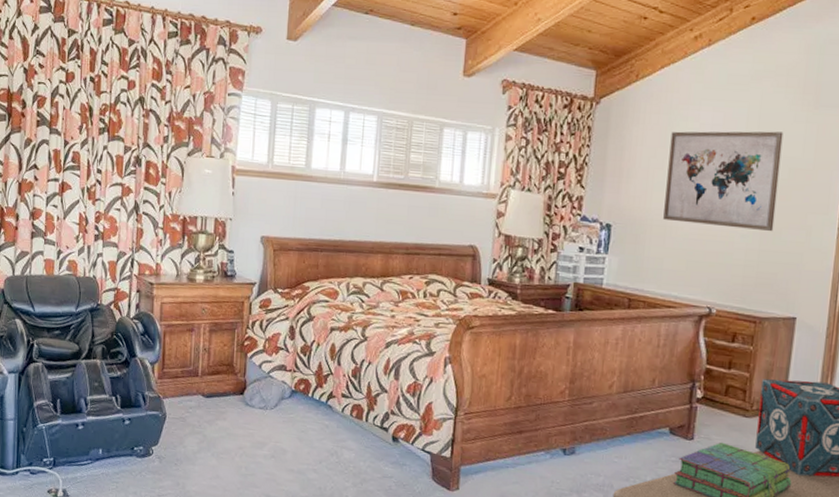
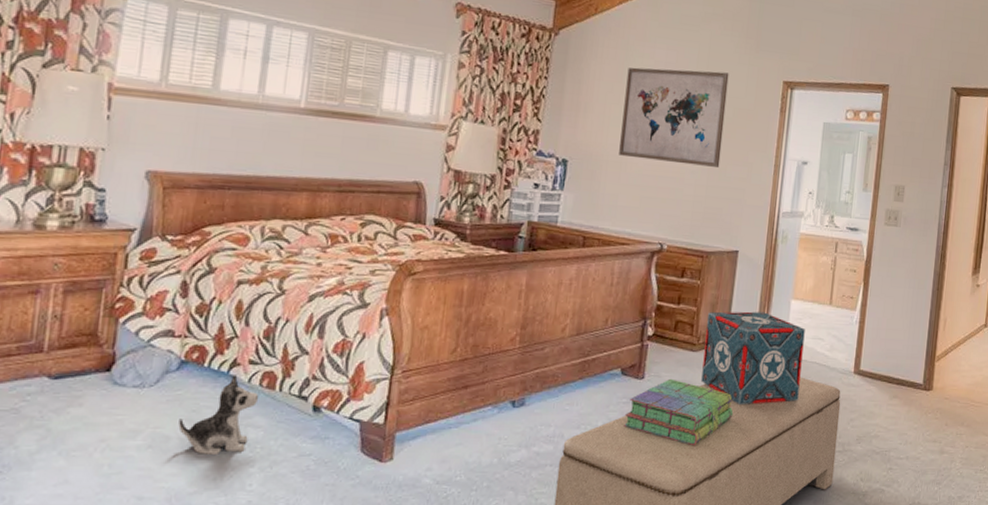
plush toy: none [292,405,351,469] -> present [178,375,259,454]

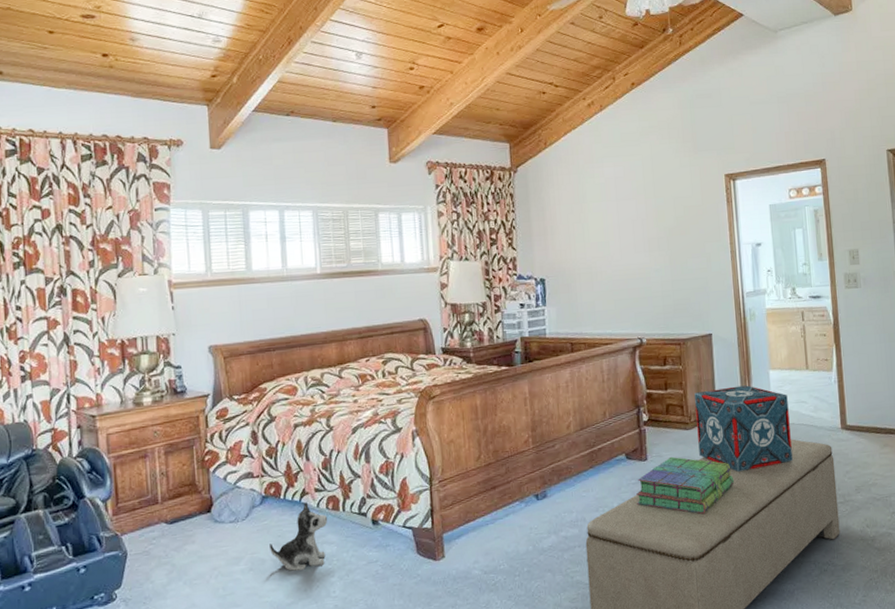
wall art: present [619,67,729,169] -> none [582,176,680,267]

